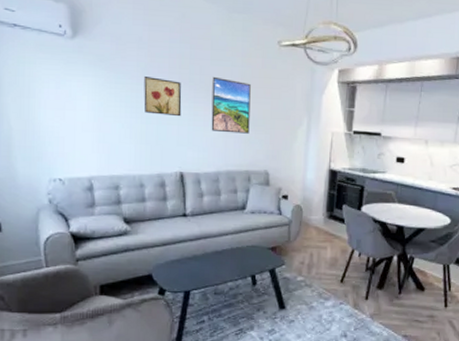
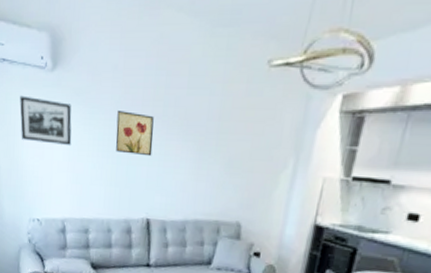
picture frame: none [35,59,97,108] -> present [19,95,72,146]
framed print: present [211,76,251,134] -> none [181,108,230,178]

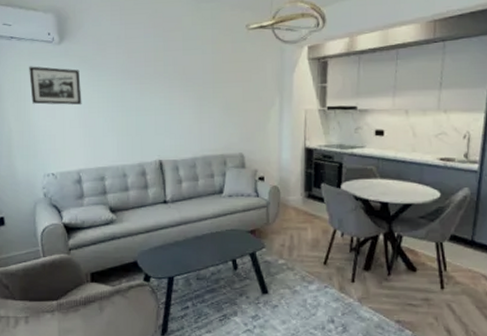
wall art: present [115,111,154,157] -> none [123,72,158,107]

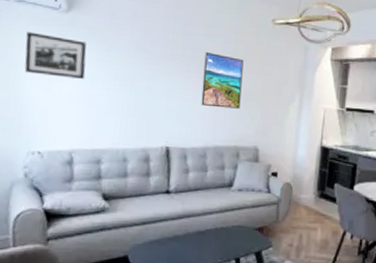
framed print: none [185,65,223,119] -> present [201,51,244,109]

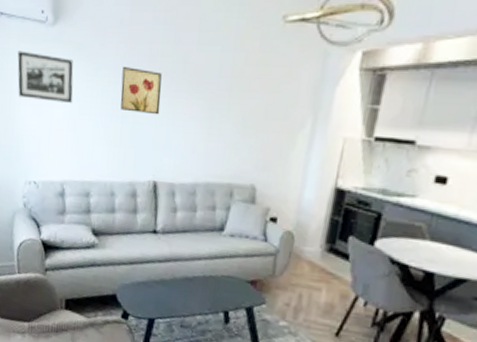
wall art: none [133,50,173,91] -> present [120,67,162,115]
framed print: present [201,51,244,109] -> none [191,65,244,138]

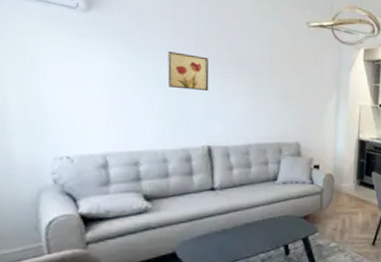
picture frame: present [17,50,74,104] -> none [39,31,114,82]

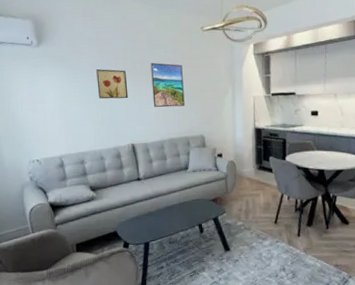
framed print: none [240,53,281,108] -> present [150,62,185,108]

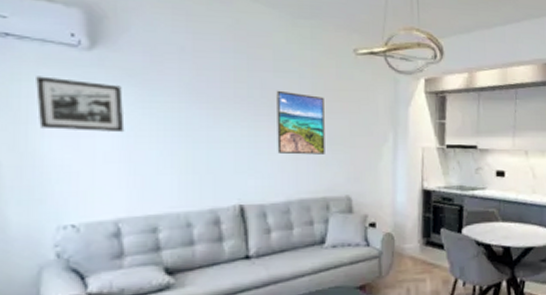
picture frame: none [11,66,61,100] -> present [36,76,125,133]
wall art: present [96,69,129,99] -> none [189,93,239,139]

